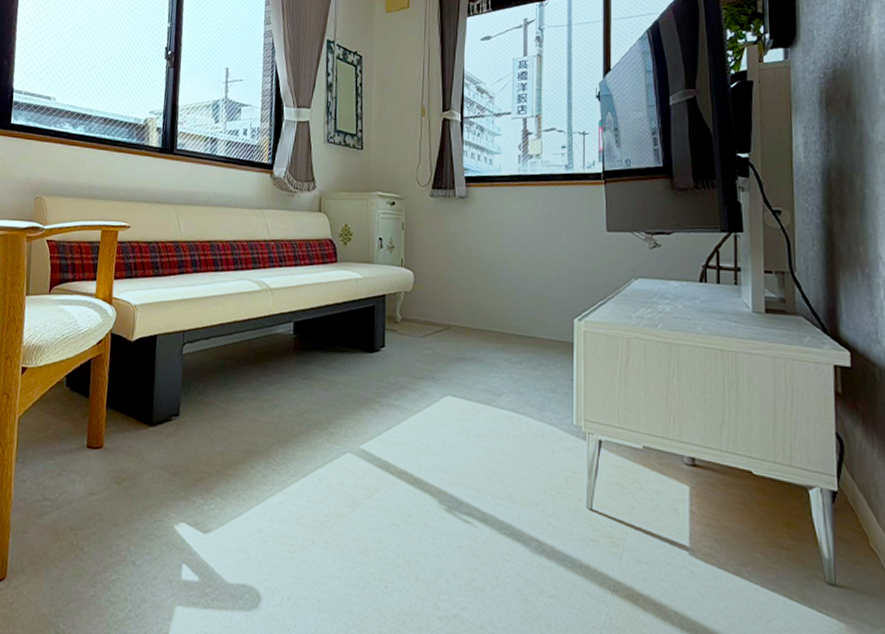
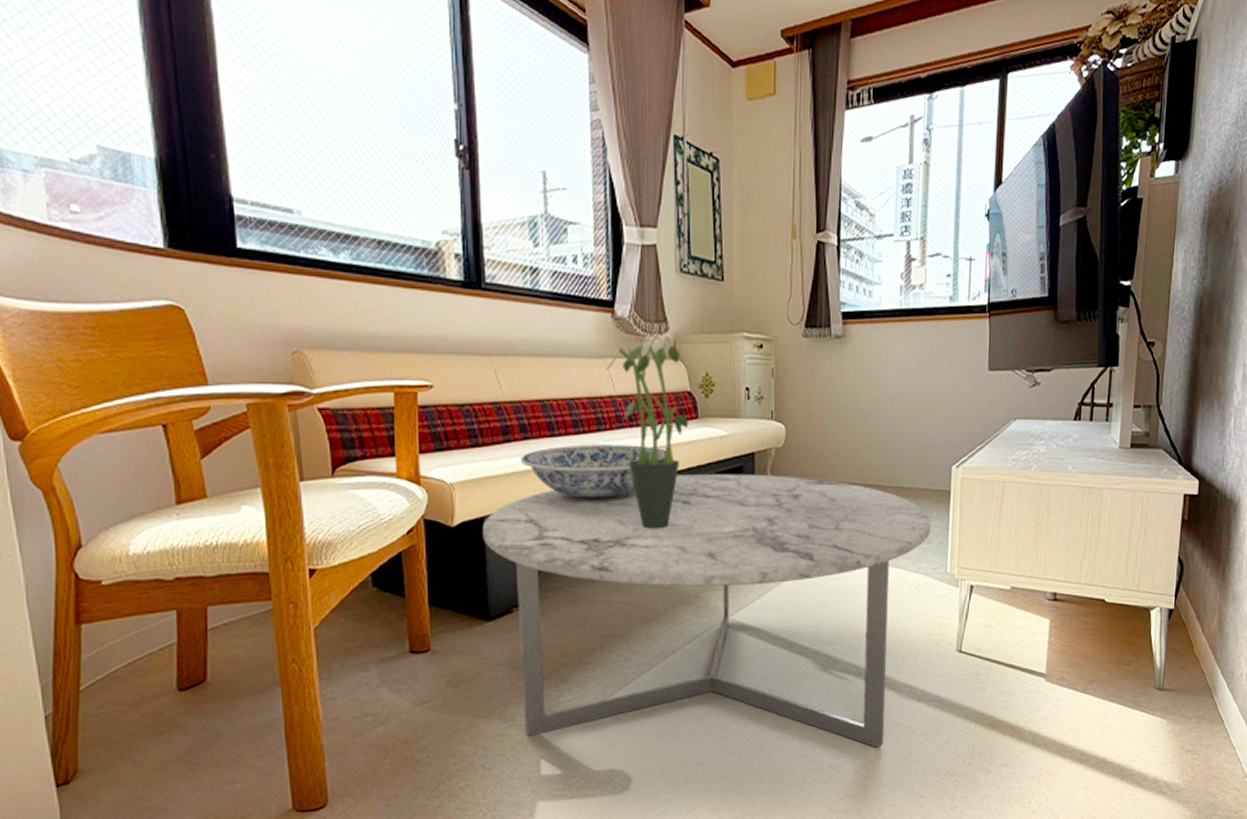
coffee table: none [154,310,555,604] -> present [483,473,931,748]
ceramic bowl: none [189,279,308,326] -> present [520,444,666,498]
potted plant: none [264,193,329,357] -> present [607,336,689,529]

